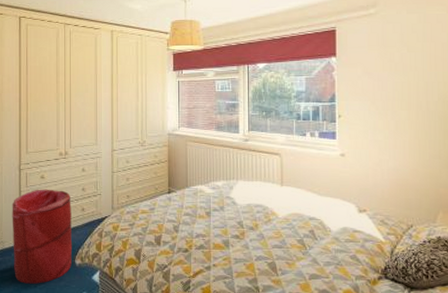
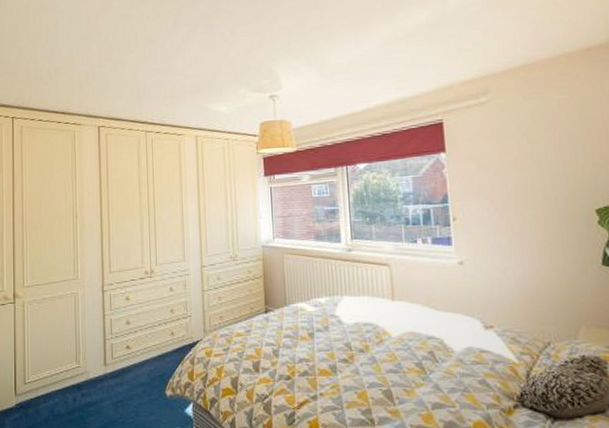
laundry hamper: present [12,189,73,284] -> none [95,311,163,419]

